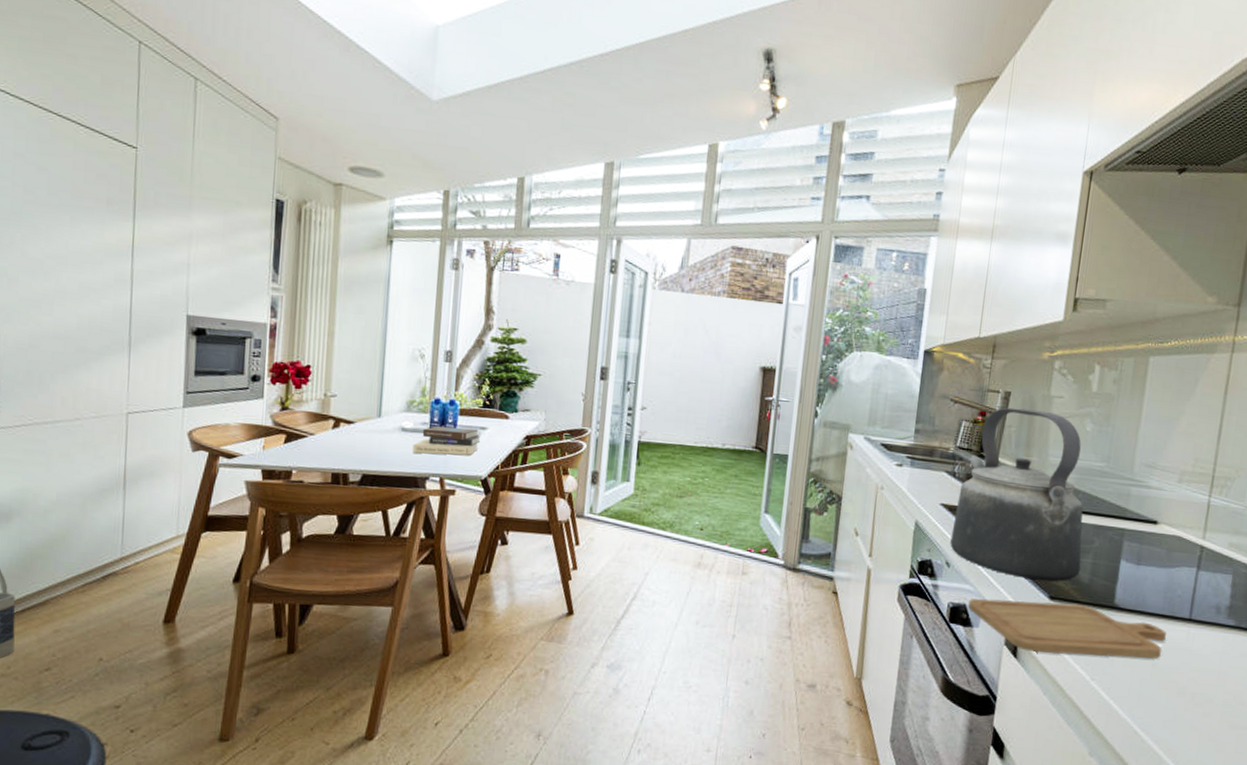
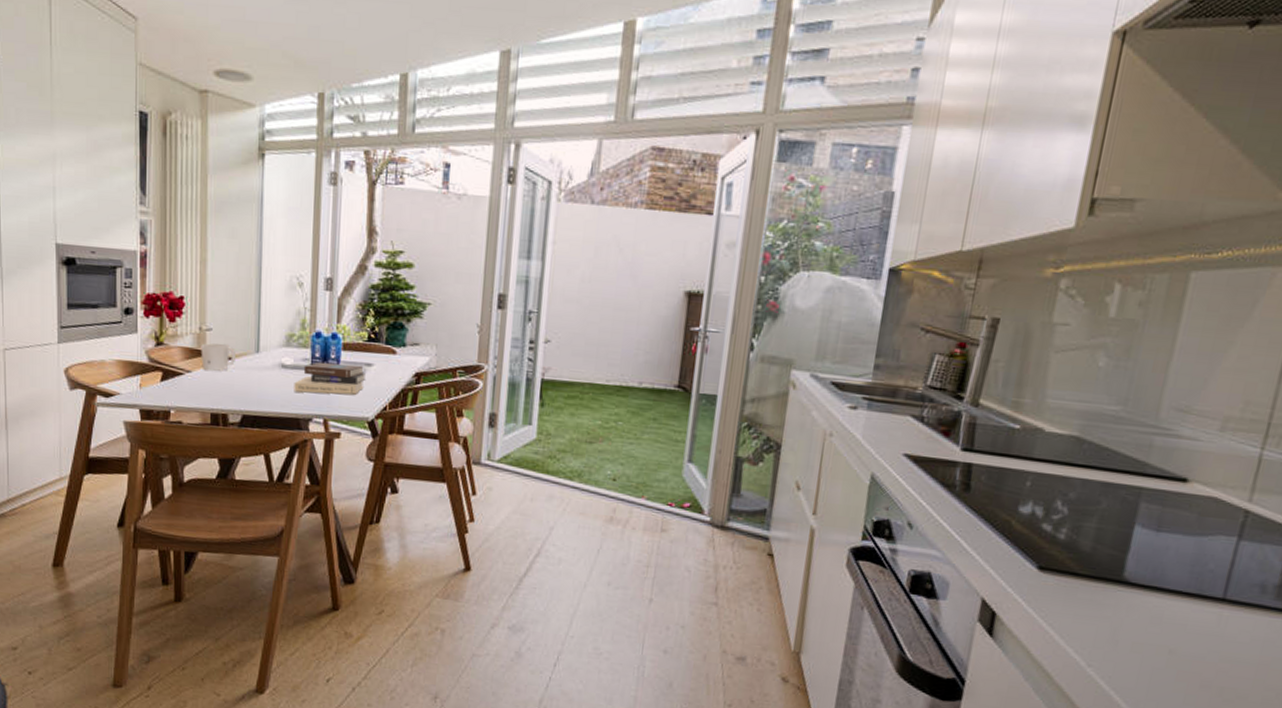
mug: none [324,408,359,435] -> present [200,343,237,372]
kettle: present [950,407,1084,581] -> none [913,337,1091,549]
chopping board: present [968,598,1166,659] -> none [934,566,1191,645]

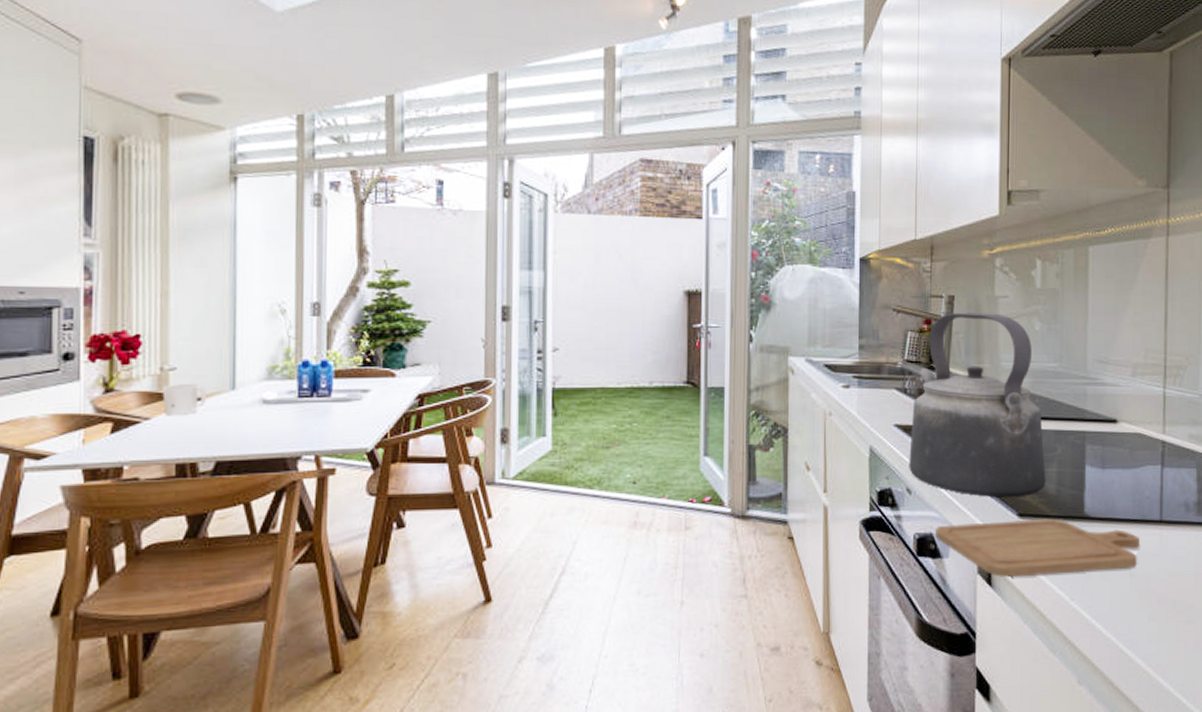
books: present [294,362,366,395] -> none [278,392,363,429]
kettle: none [913,337,1091,549] -> present [909,312,1046,498]
chopping board: none [934,566,1191,645] -> present [936,518,1139,578]

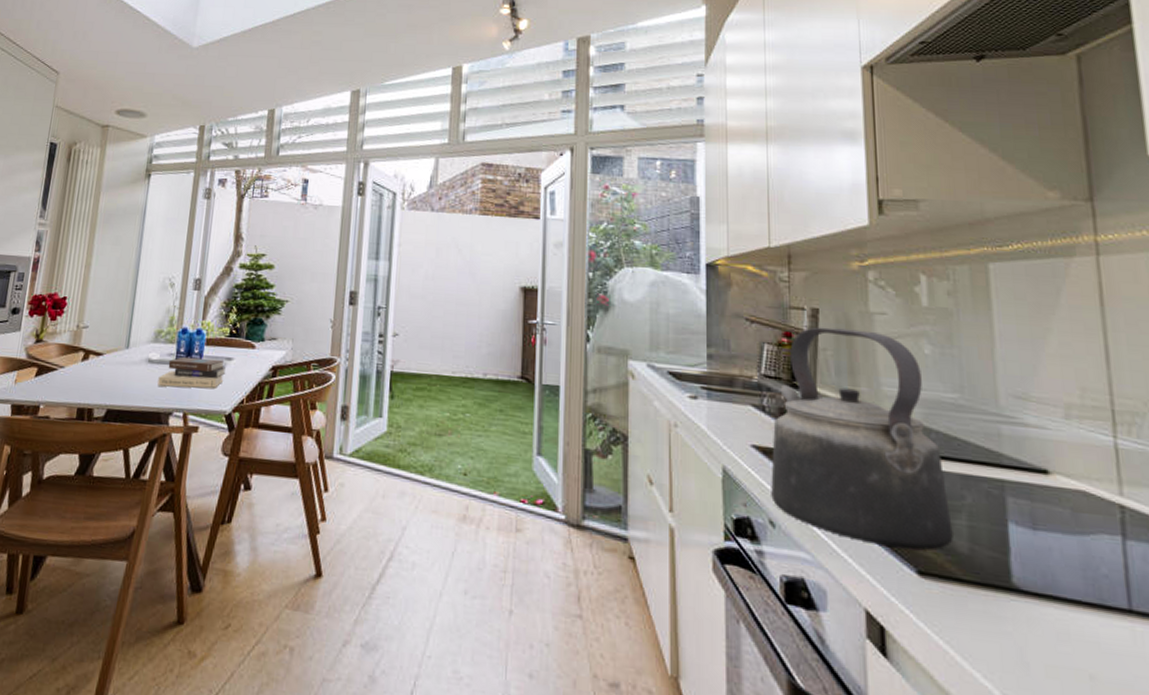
mug: present [162,383,207,416] -> none [75,339,108,367]
books: none [278,392,363,429] -> present [157,356,226,389]
chopping board: present [936,518,1139,578] -> none [808,570,1100,669]

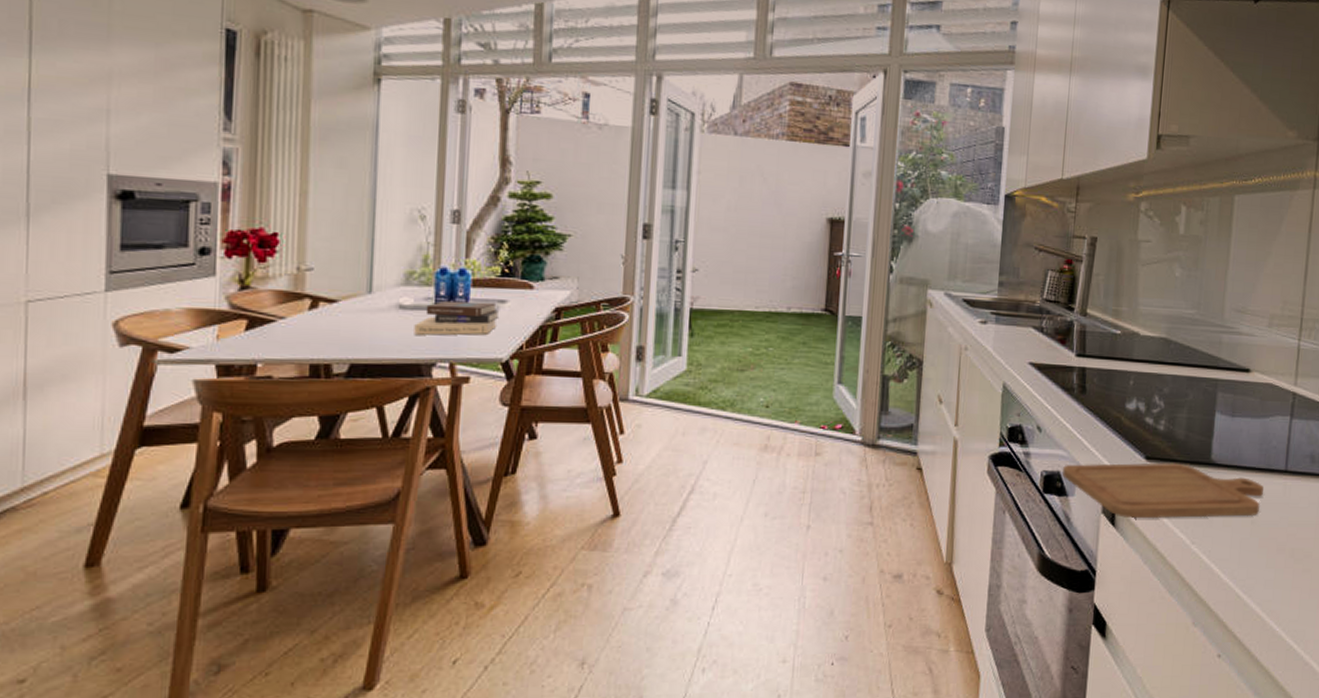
kettle: present [771,327,953,550] -> none [1040,254,1176,441]
chopping board: none [808,570,1100,669] -> present [1062,462,1264,519]

